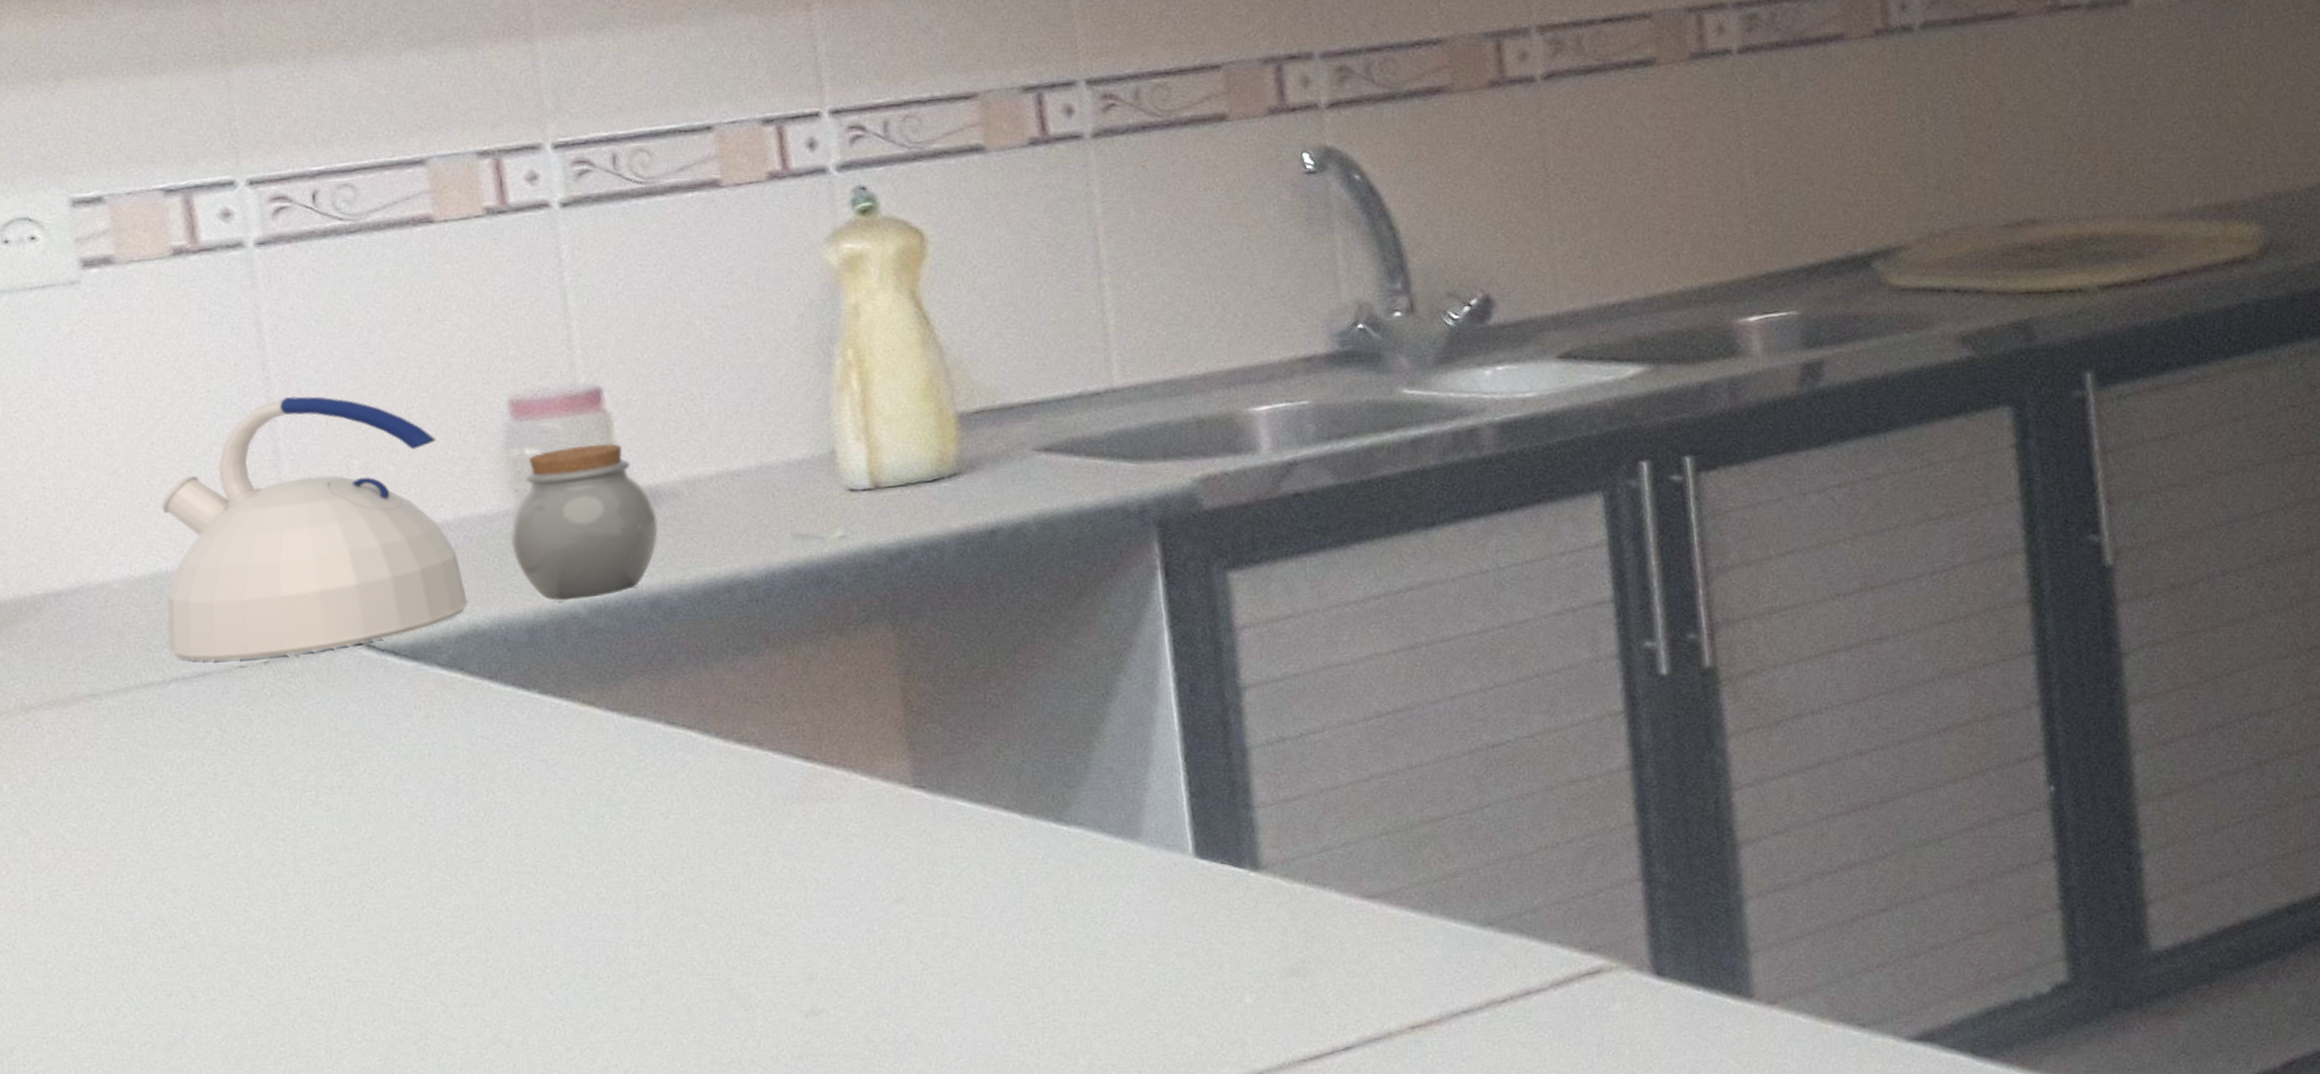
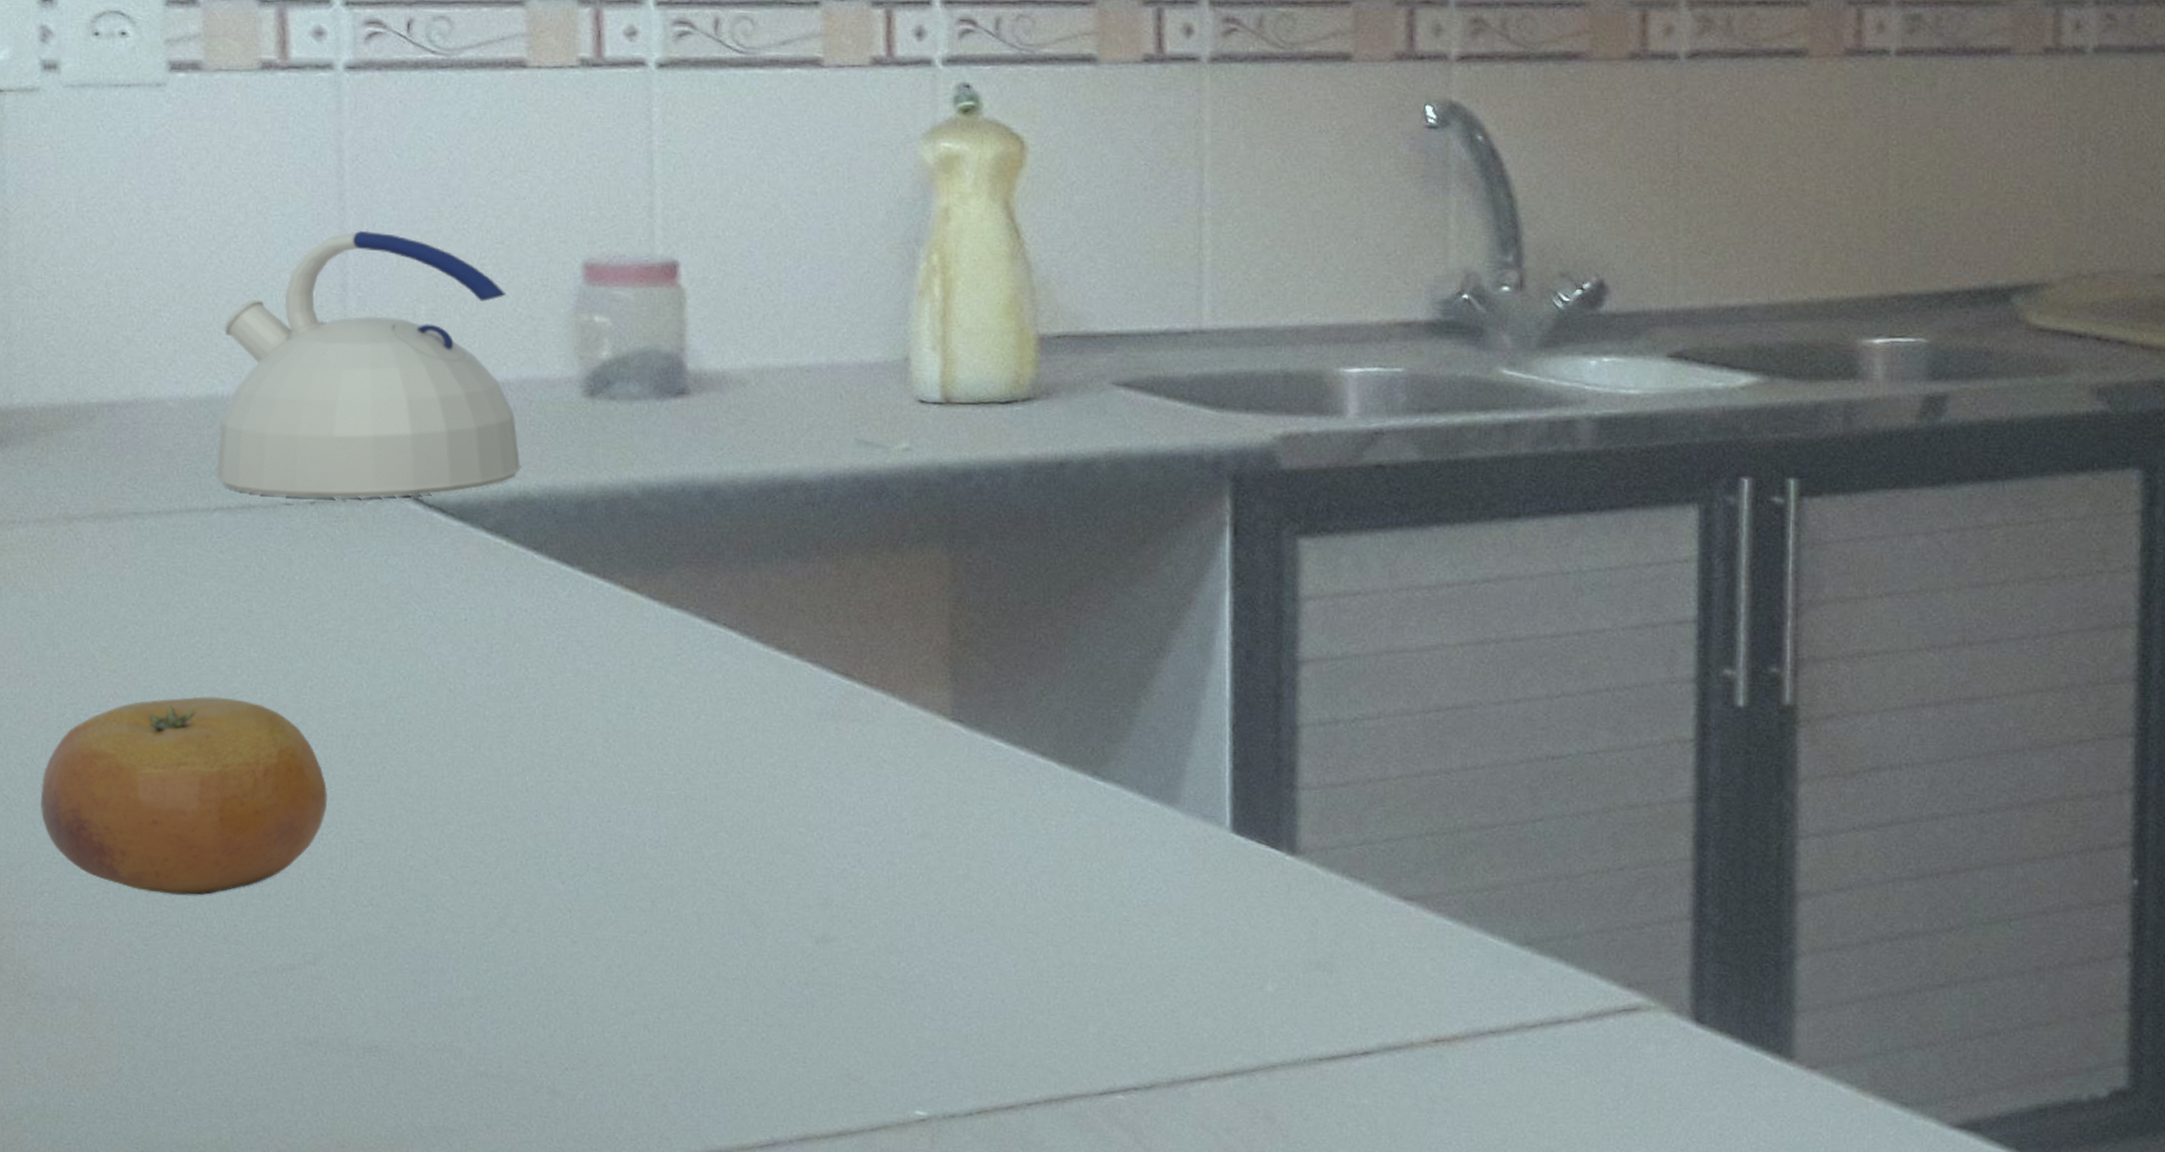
fruit: none [24,860,311,1058] -> present [40,696,328,895]
jar: present [510,443,658,601] -> none [570,319,721,479]

